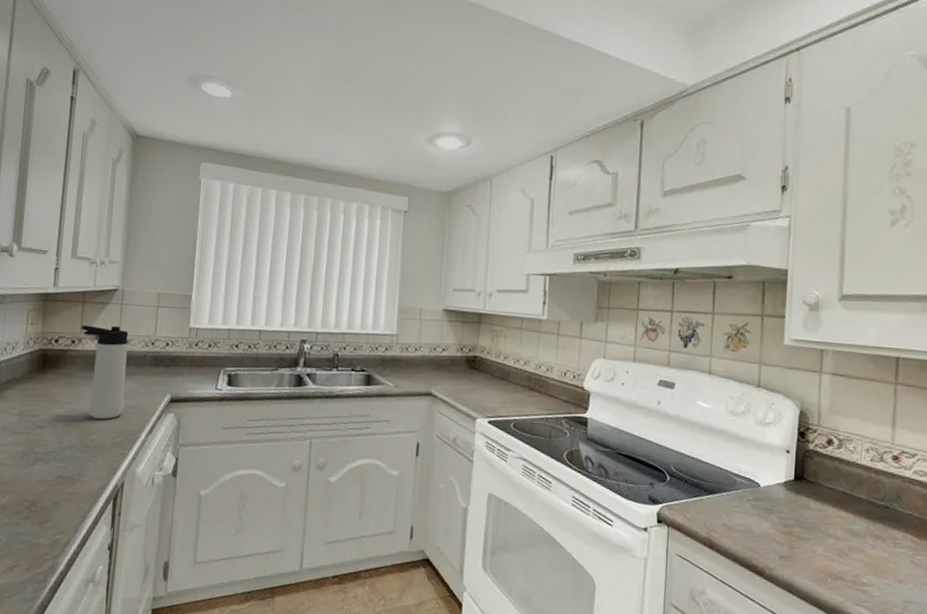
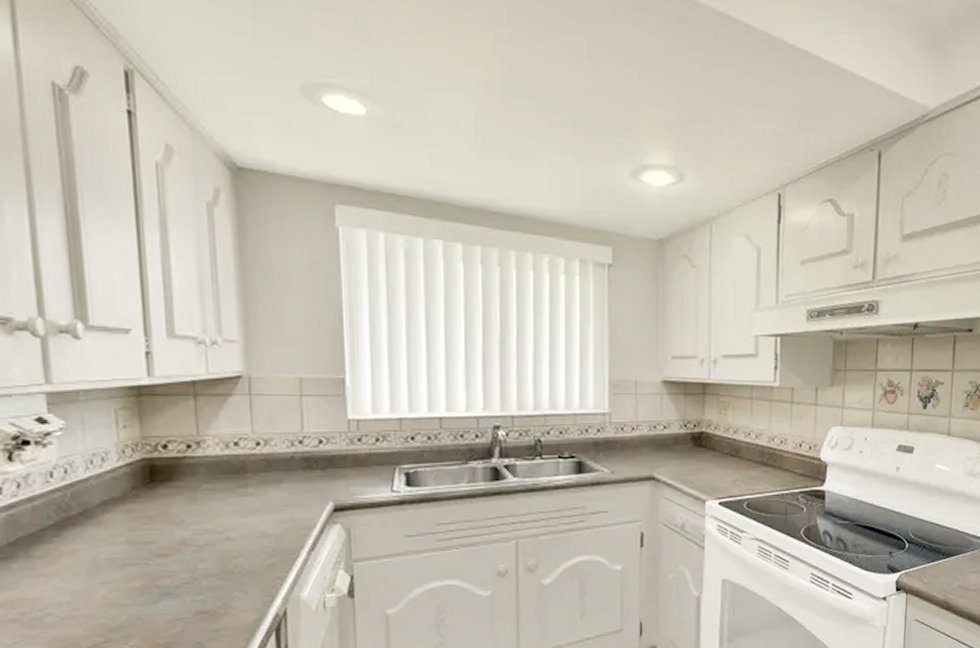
thermos bottle: present [81,325,129,419] -> none [196,422,273,539]

